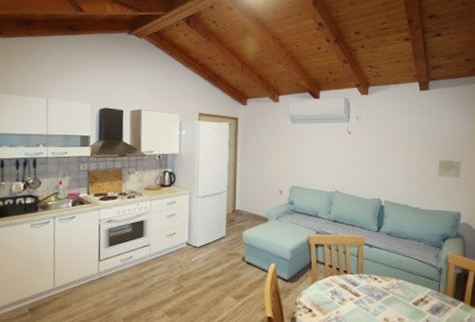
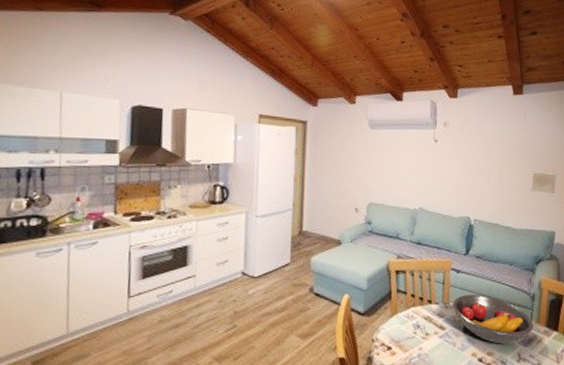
fruit bowl: none [365,267,442,312] -> present [452,295,534,344]

